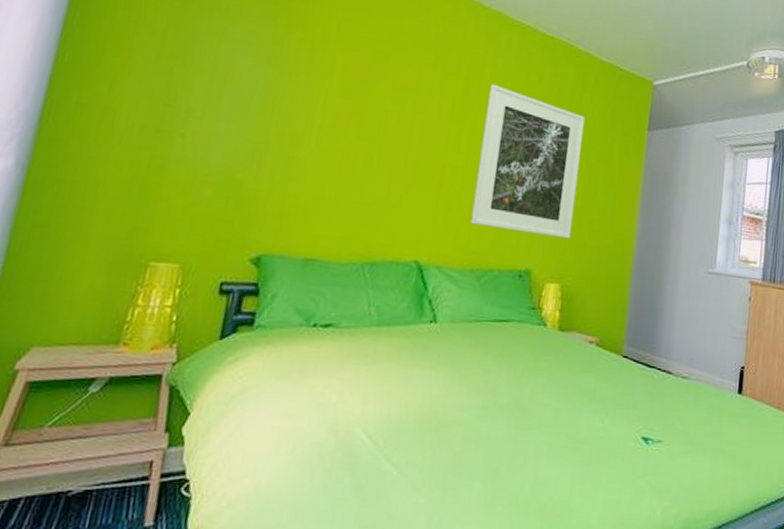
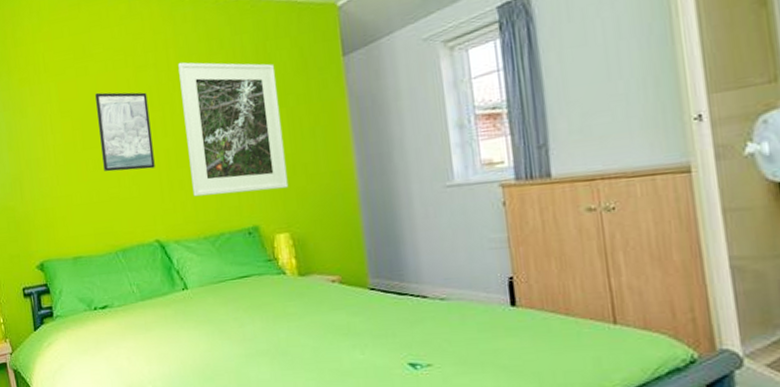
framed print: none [375,84,449,183] -> present [95,92,155,172]

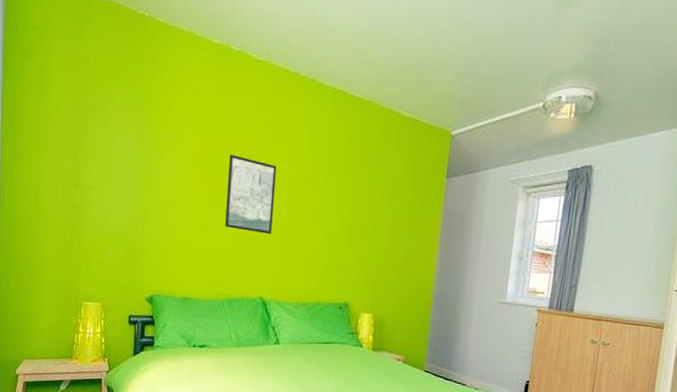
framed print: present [178,62,289,197] -> none [300,146,390,277]

